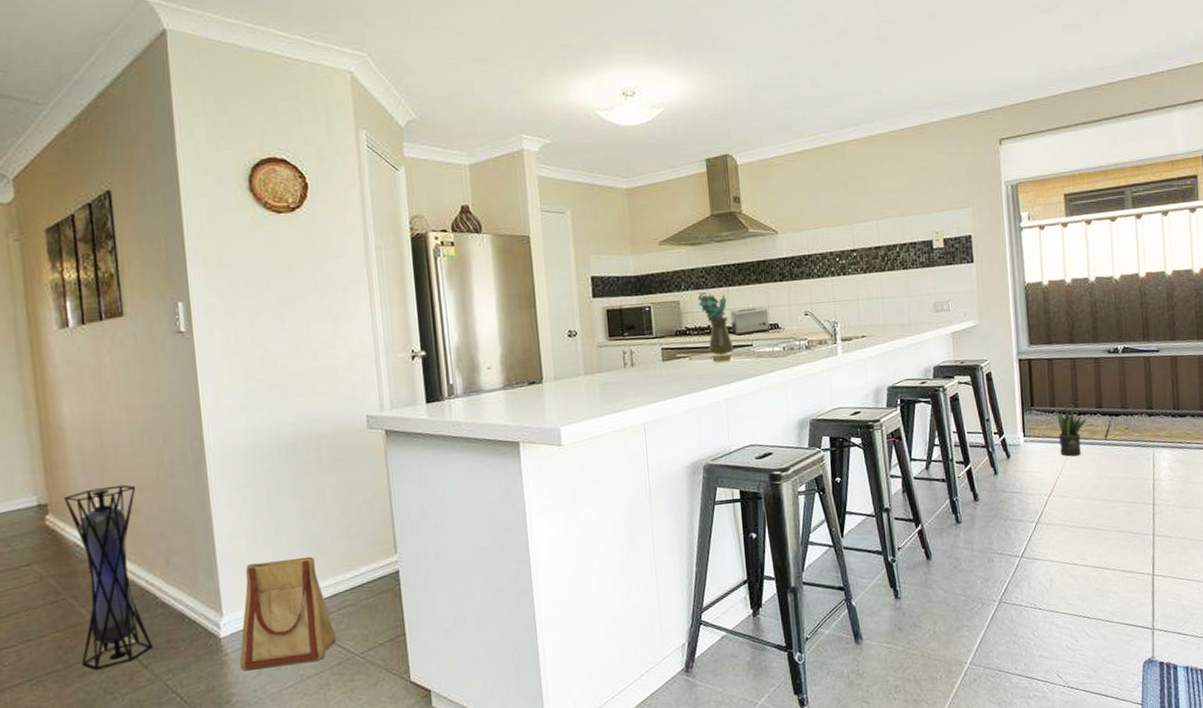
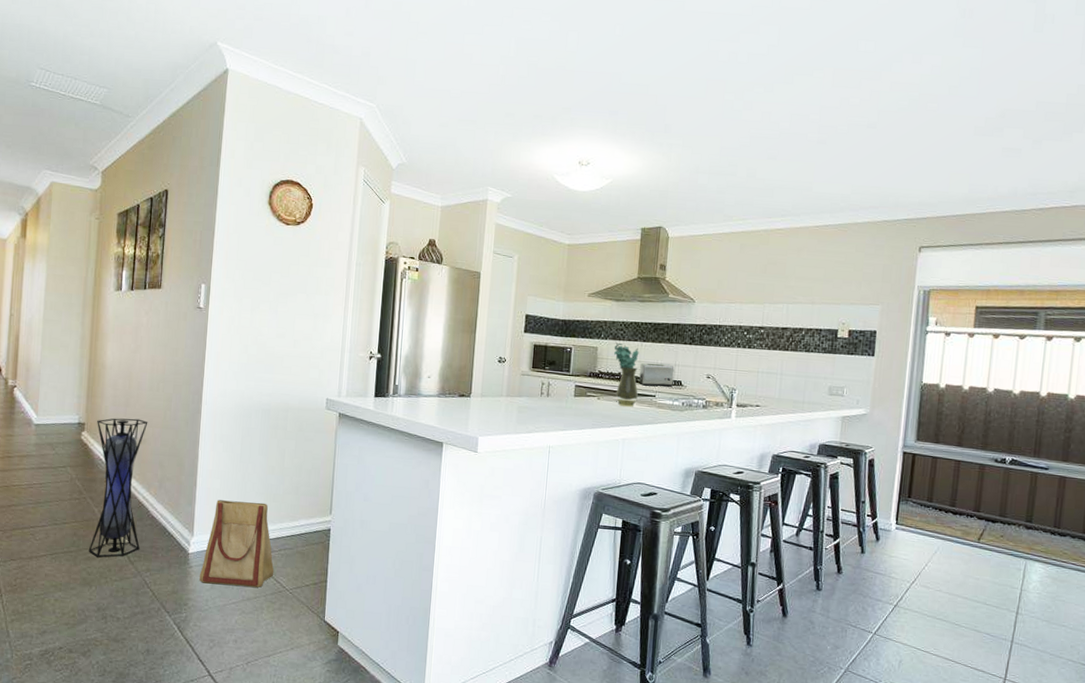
potted plant: present [1055,404,1088,457] -> none [930,502,963,552]

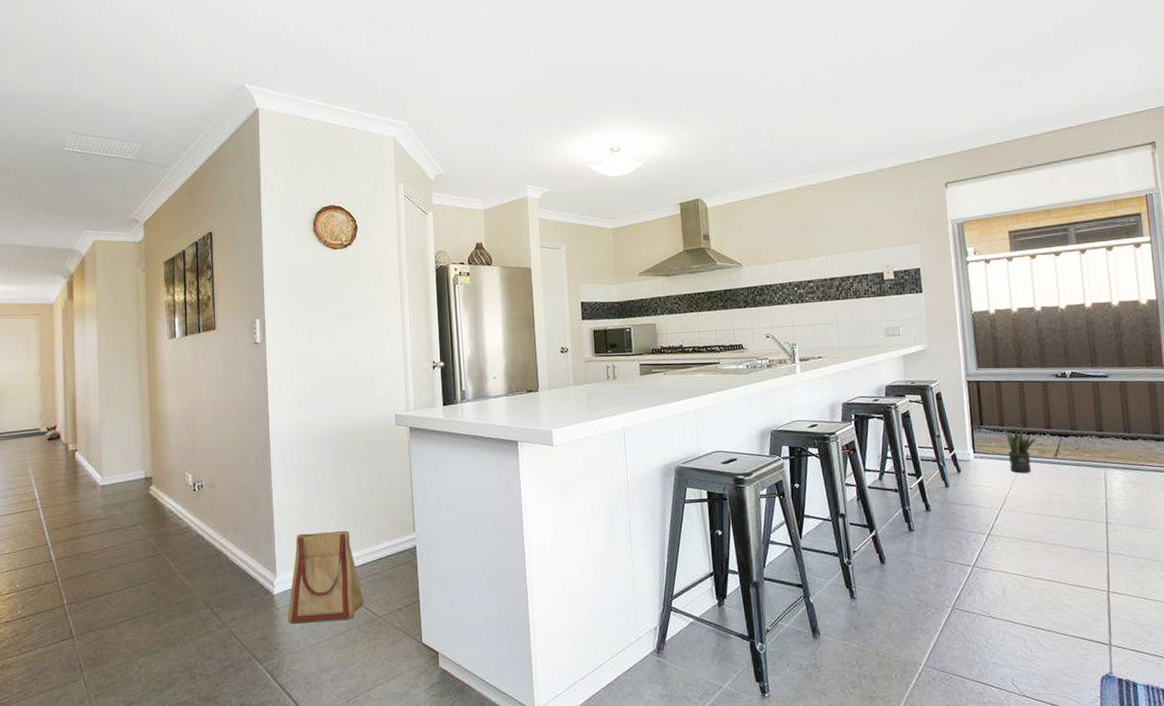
lantern: present [88,418,148,558] -> none [164,464,222,615]
vase: present [614,341,639,407] -> none [672,315,703,378]
toaster: present [639,363,675,388] -> none [700,330,735,355]
potted plant: none [930,502,963,552] -> present [1004,424,1037,473]

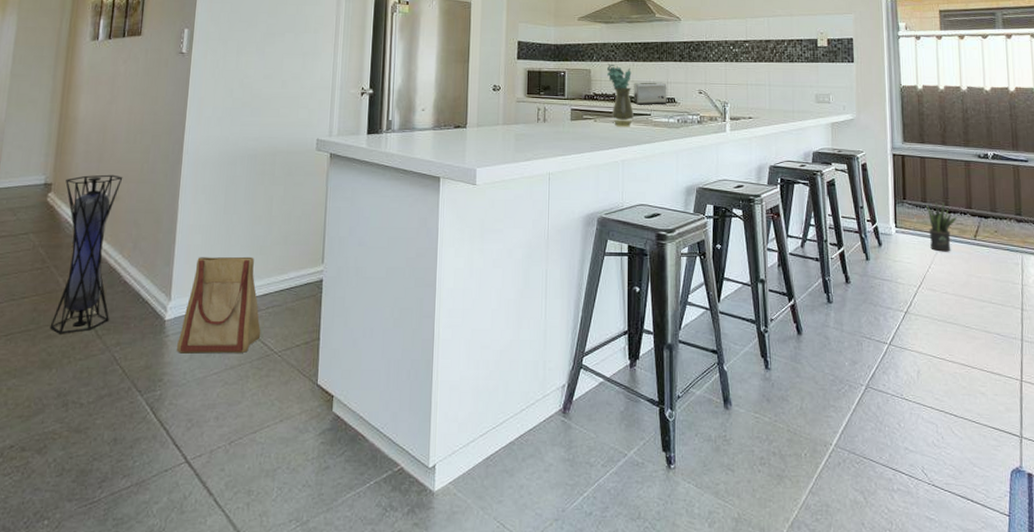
lantern: none [164,464,222,615] -> present [49,174,123,334]
vase: none [672,315,703,378] -> present [607,62,634,127]
toaster: none [700,330,735,355] -> present [634,82,667,106]

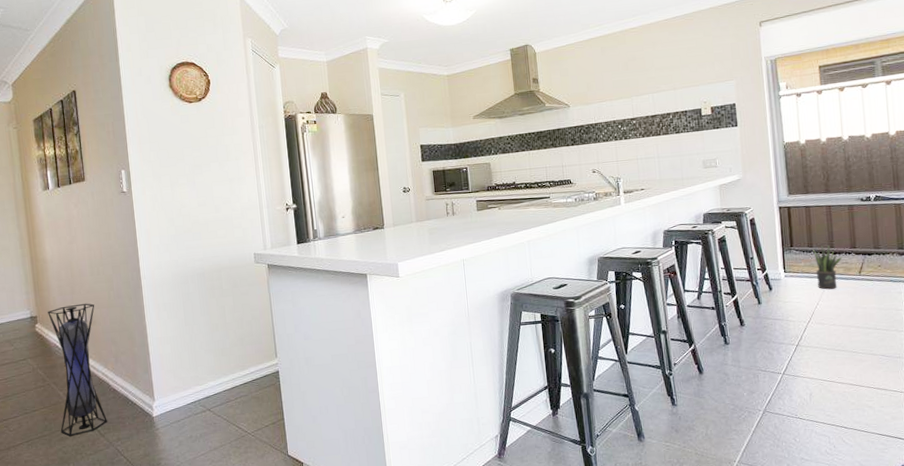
shopping bag: present [177,256,261,354] -> none [167,358,235,442]
vase: present [607,62,634,127] -> none [505,154,534,212]
toaster: present [634,82,667,106] -> none [531,166,564,191]

